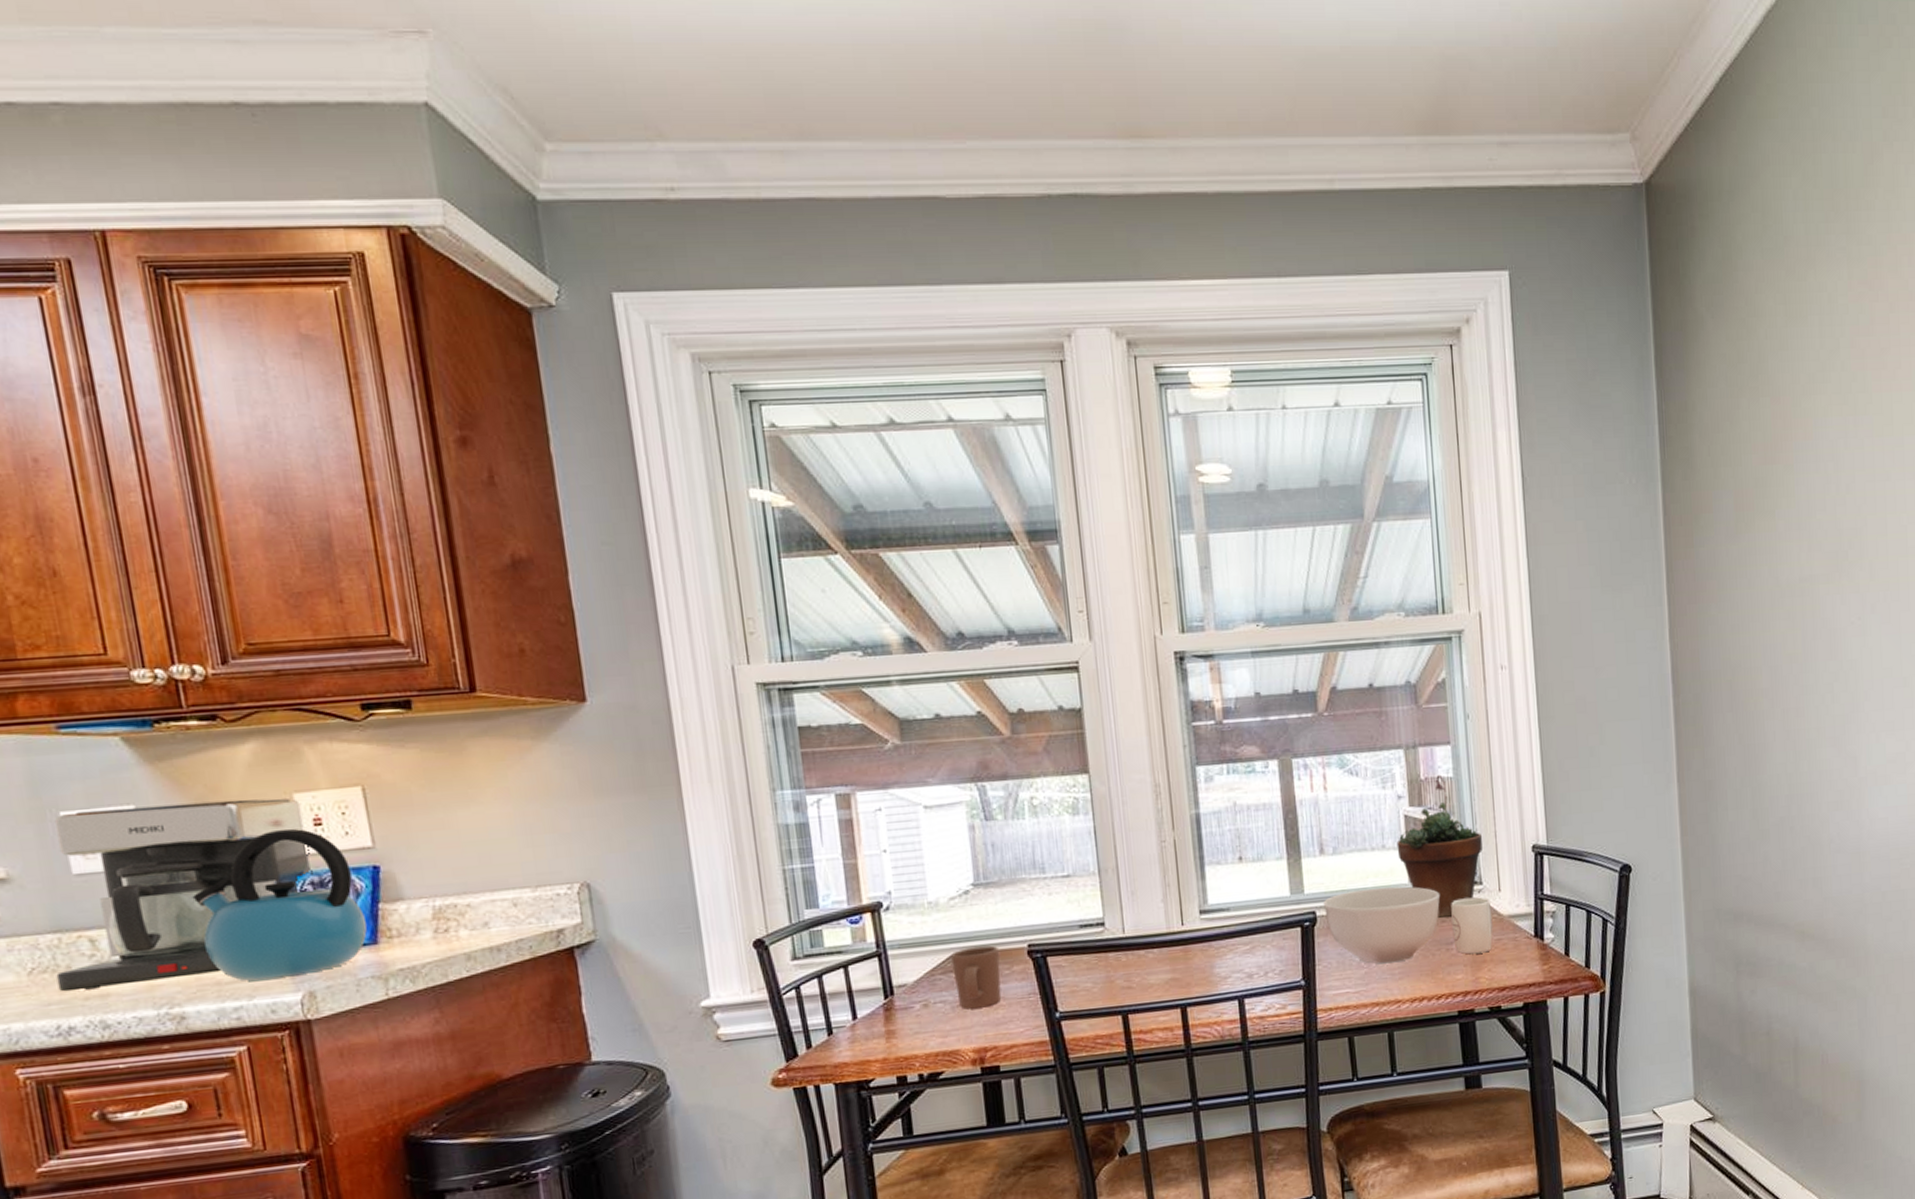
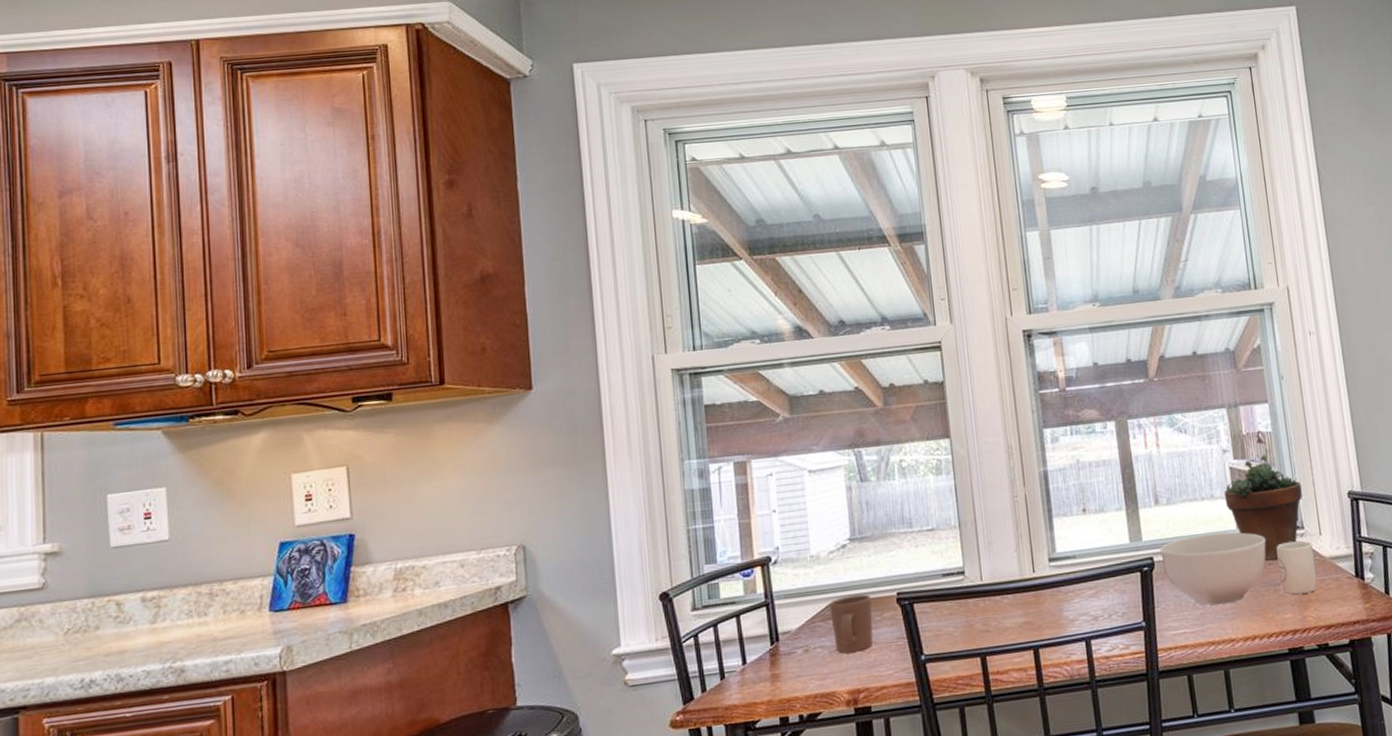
coffee maker: present [54,799,311,992] -> none [86,479,299,650]
kettle: present [192,828,367,981] -> none [202,504,339,638]

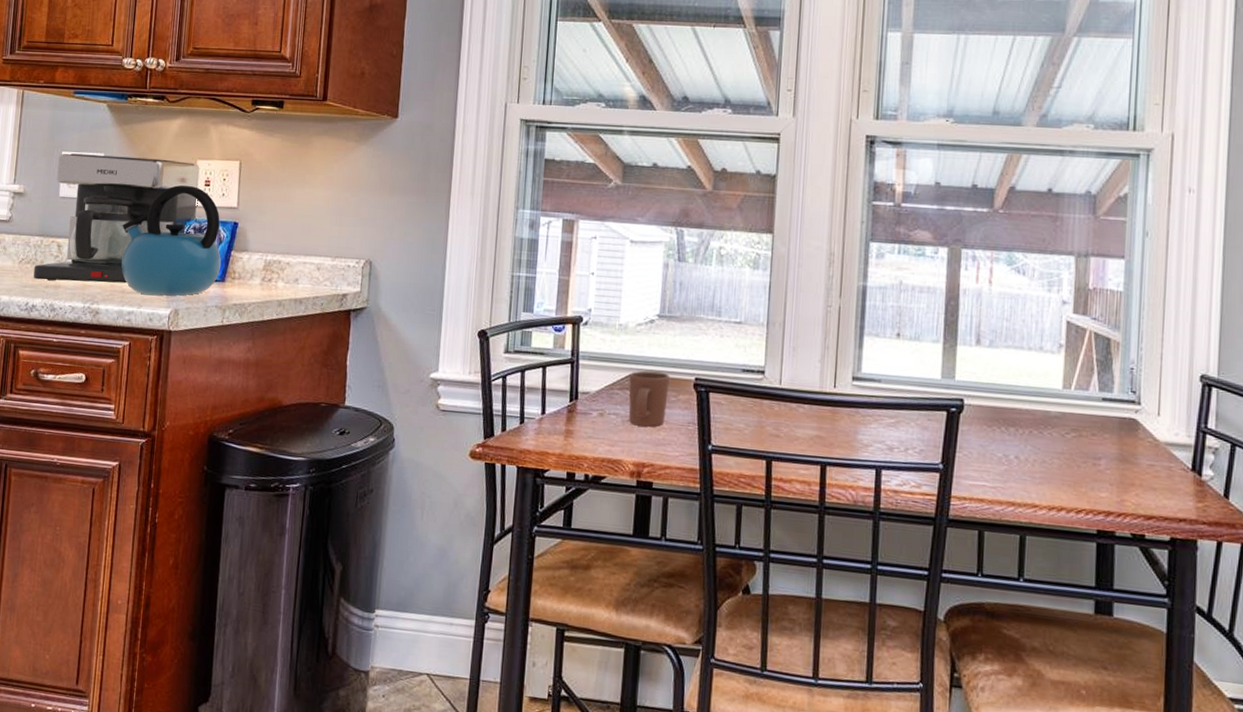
coffee maker: none [86,479,299,650] -> present [33,153,200,284]
kettle: none [202,504,339,638] -> present [121,185,221,296]
bowl: present [1159,532,1266,605] -> none [972,386,1094,466]
succulent plant: present [1224,430,1303,561] -> none [1054,287,1146,433]
mug: present [1276,541,1318,595] -> none [1101,415,1148,476]

